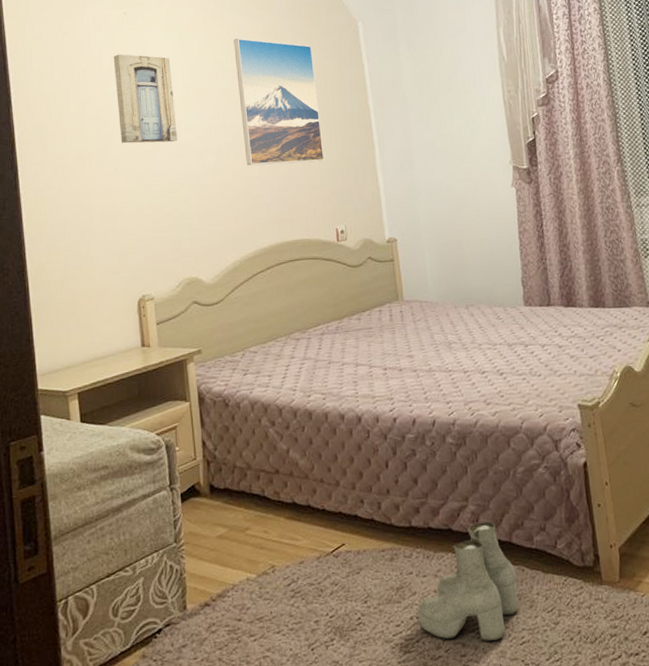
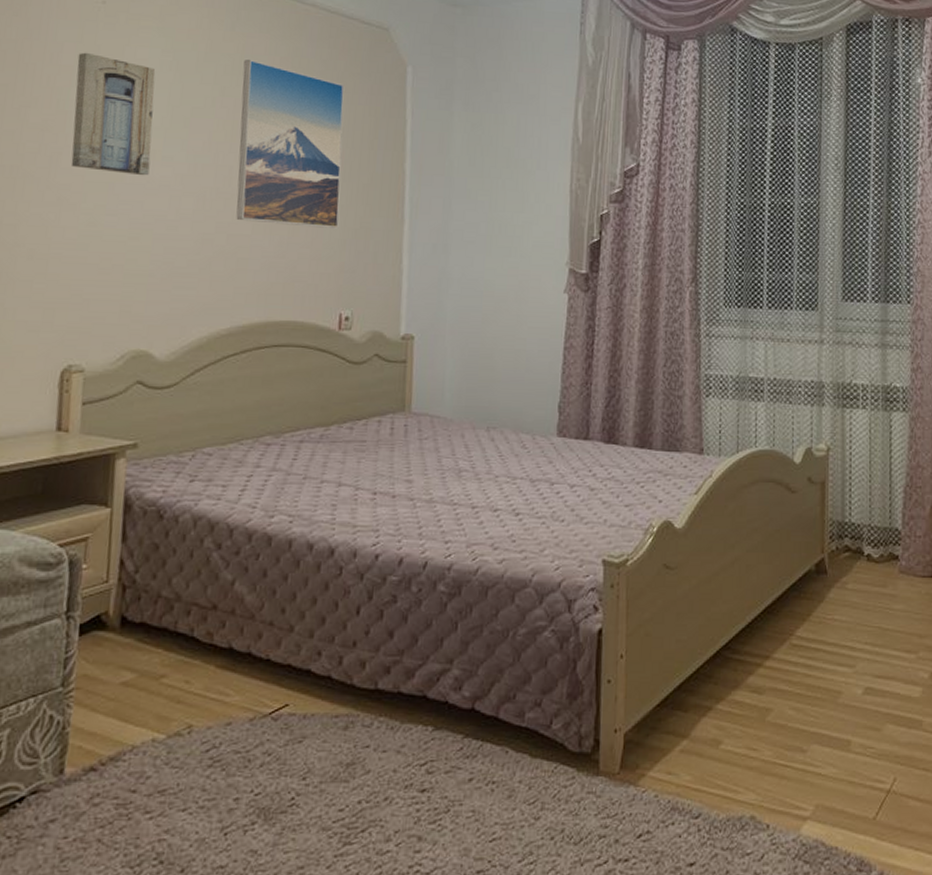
boots: present [417,521,519,641] -> none [367,690,498,835]

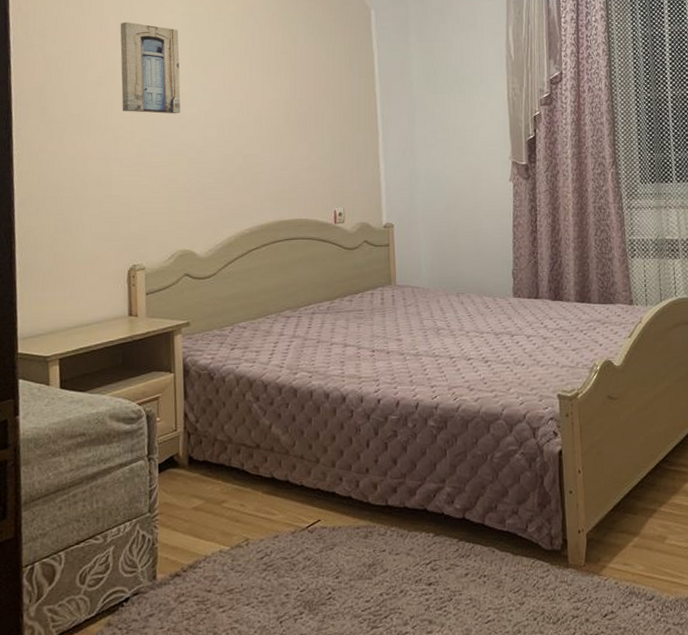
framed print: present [236,60,345,229] -> none [245,16,328,144]

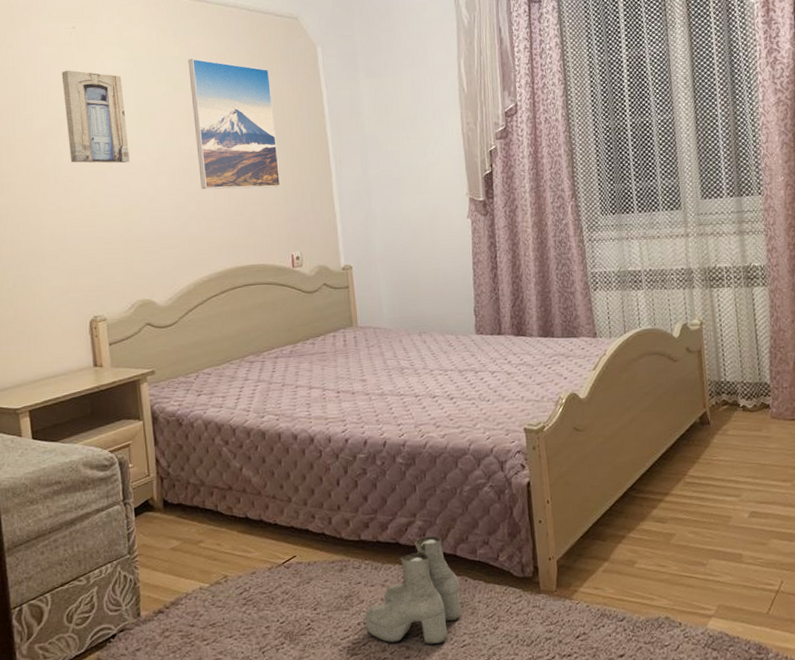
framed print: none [245,16,328,144] -> present [188,59,281,190]
boots: none [387,503,487,619] -> present [365,536,461,645]

